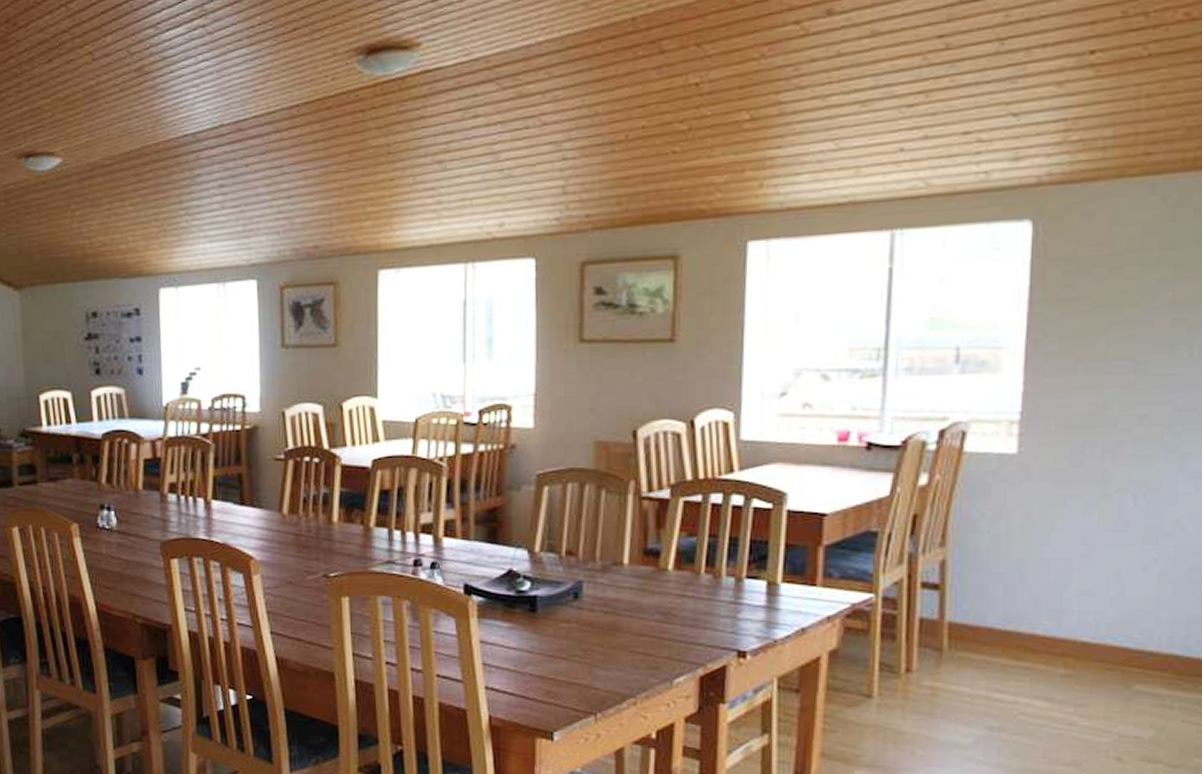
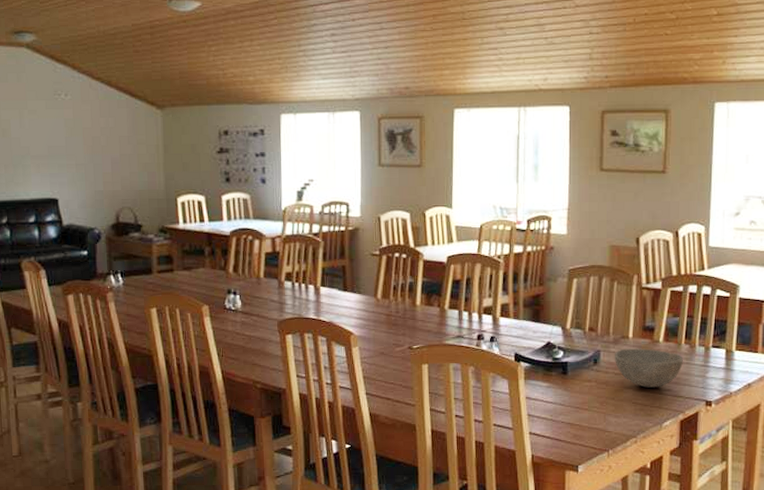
bowl: none [603,579,703,631] -> present [615,348,683,388]

